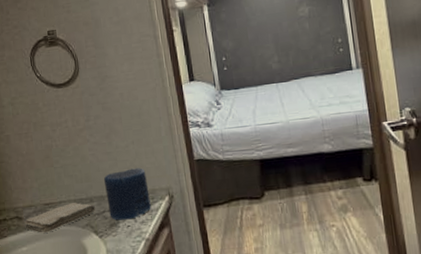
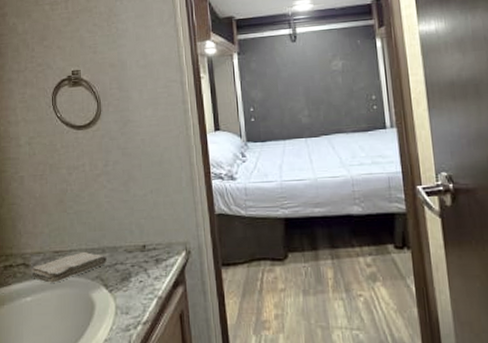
candle: present [103,168,151,220] -> none [118,219,166,275]

